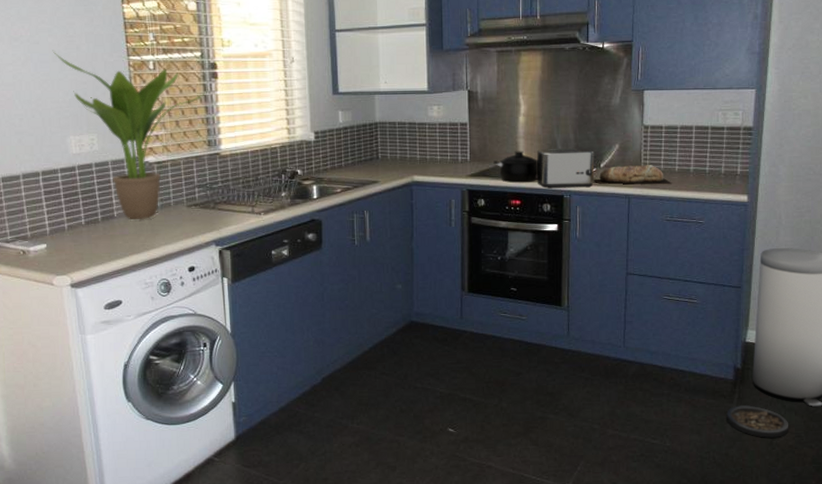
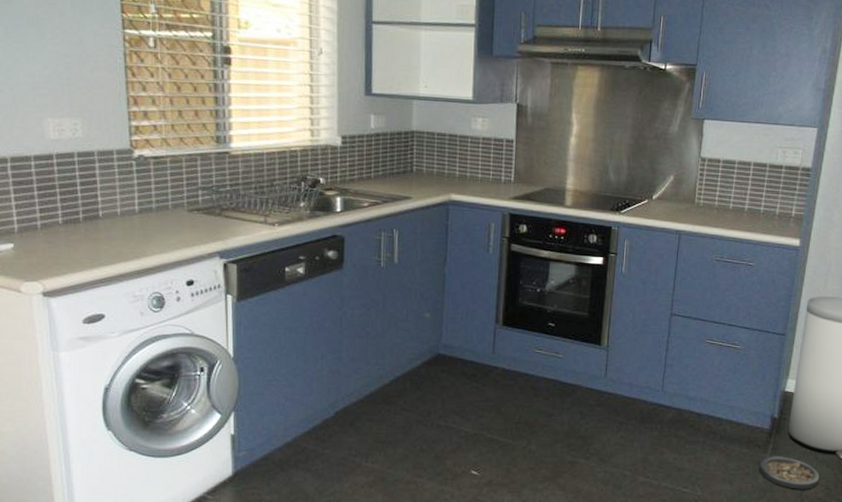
potted plant: present [52,50,207,220] -> none [28,12,218,223]
saucepan: present [493,151,539,184] -> none [539,175,588,211]
toaster: present [536,147,597,190] -> none [584,174,650,220]
bread loaf: present [594,165,672,185] -> none [644,199,725,222]

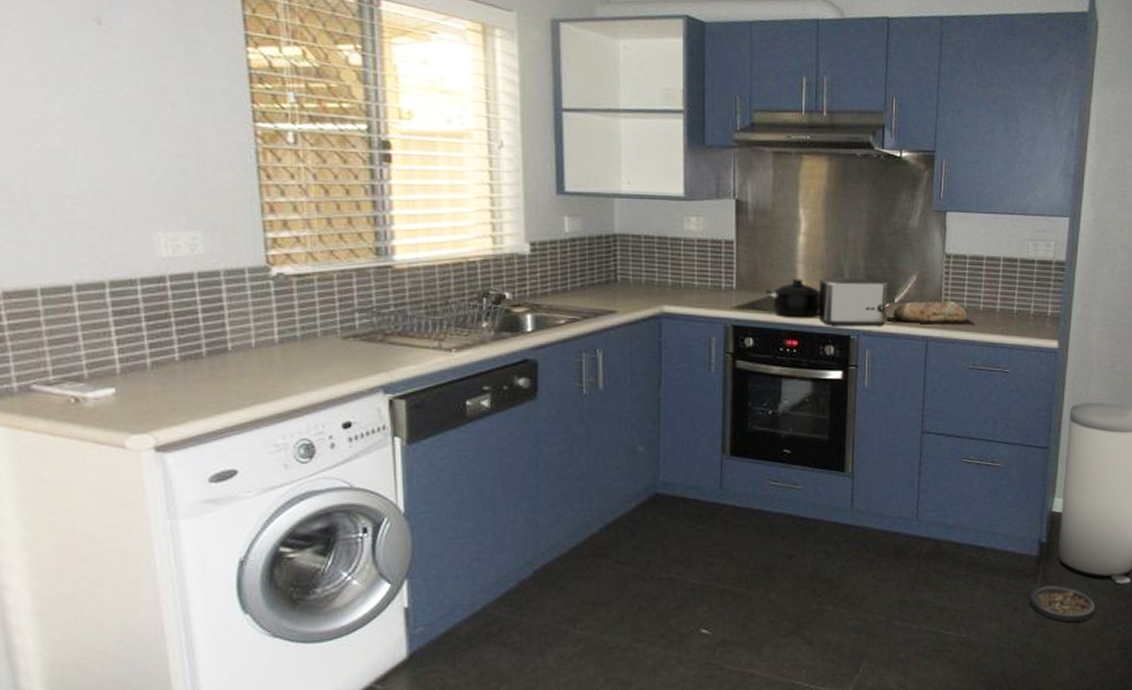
saucepan: none [539,175,588,211] -> present [766,279,821,320]
toaster: none [584,174,650,220] -> present [818,276,890,328]
bread loaf: none [644,199,725,222] -> present [886,301,976,325]

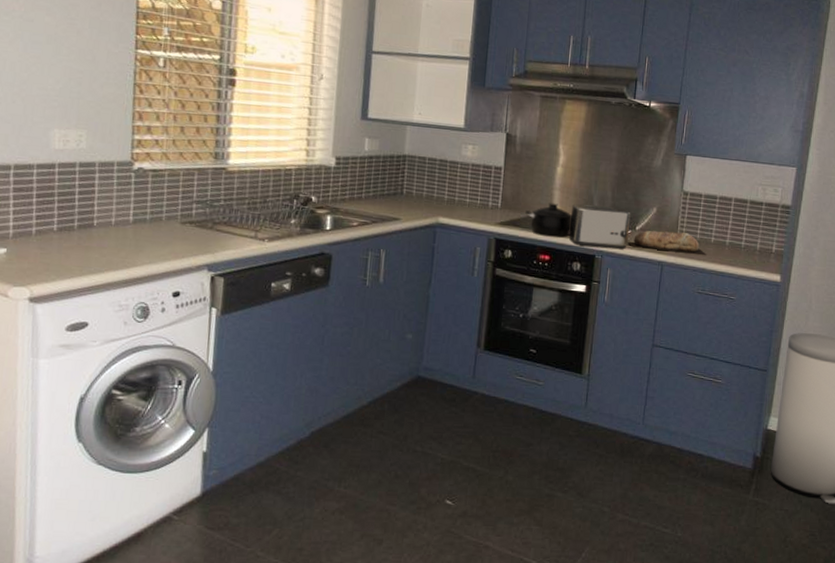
pet bowl: present [1029,585,1096,623] -> none [741,497,804,535]

